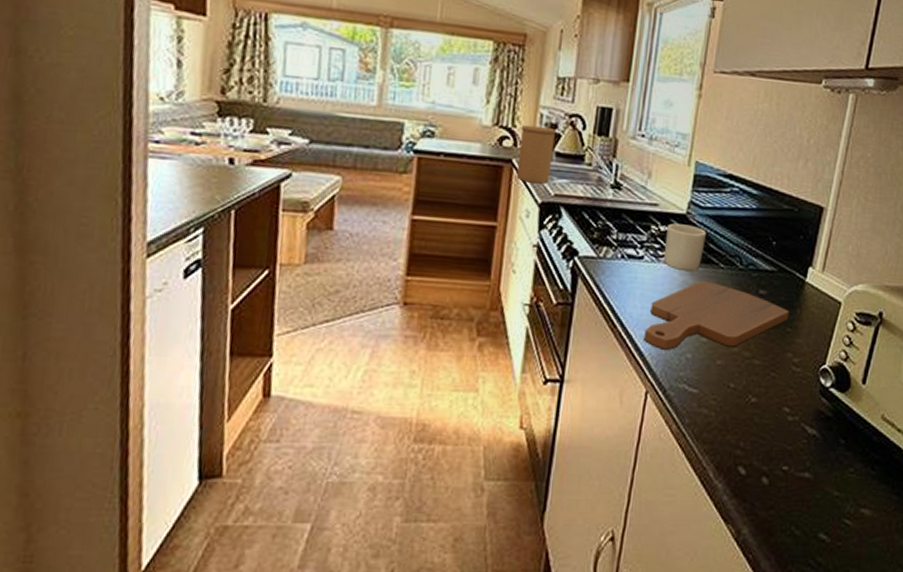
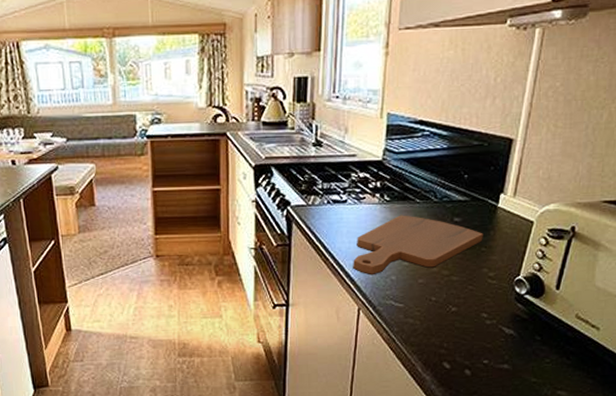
canister: present [516,124,557,184] -> none [230,101,261,150]
mug: present [663,223,707,272] -> none [364,169,402,209]

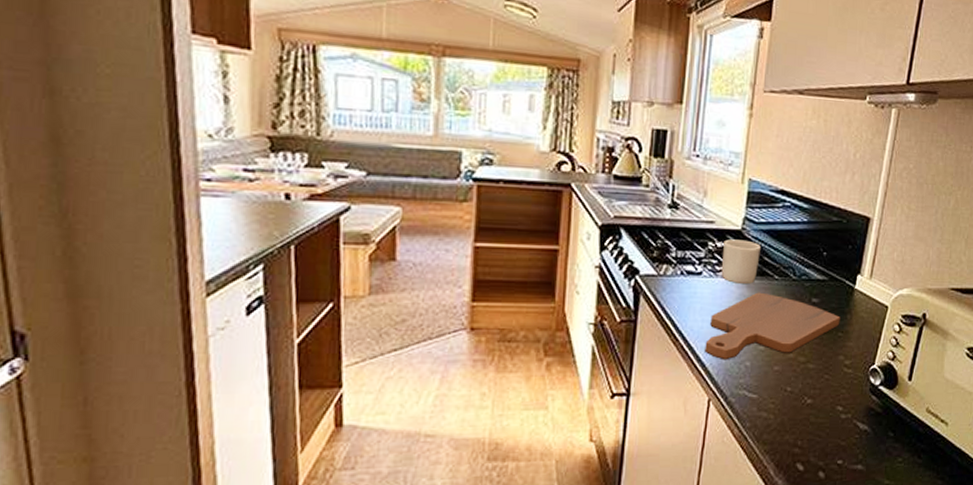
mug: none [364,169,402,209] -> present [721,239,762,285]

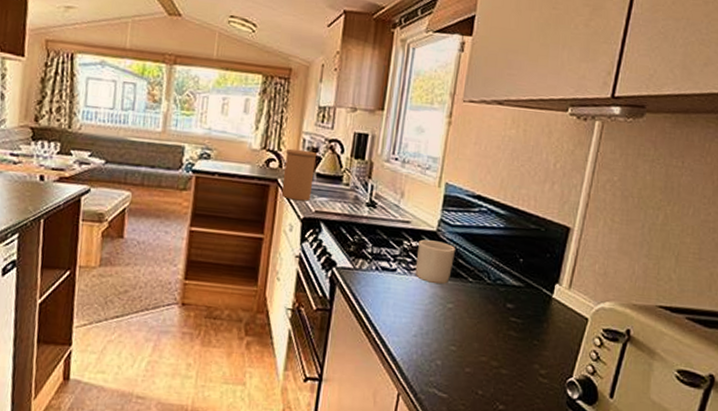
canister: none [576,149,613,207] -> present [281,148,317,201]
cutting board: present [705,292,840,360] -> none [396,293,536,357]

